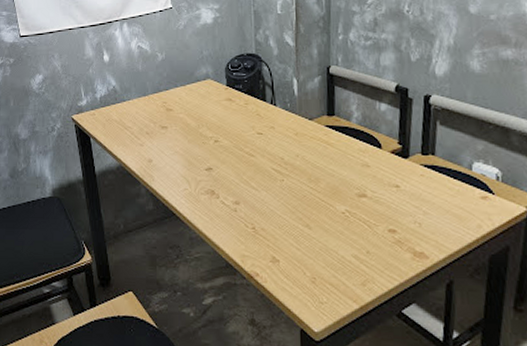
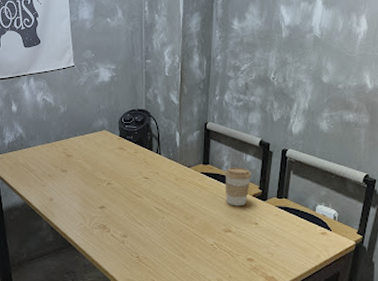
coffee cup: none [354,118,389,166] -> present [225,167,252,206]

